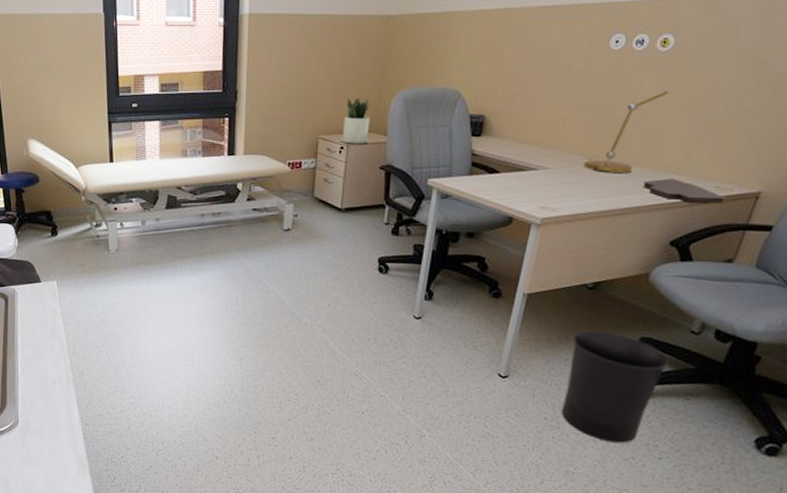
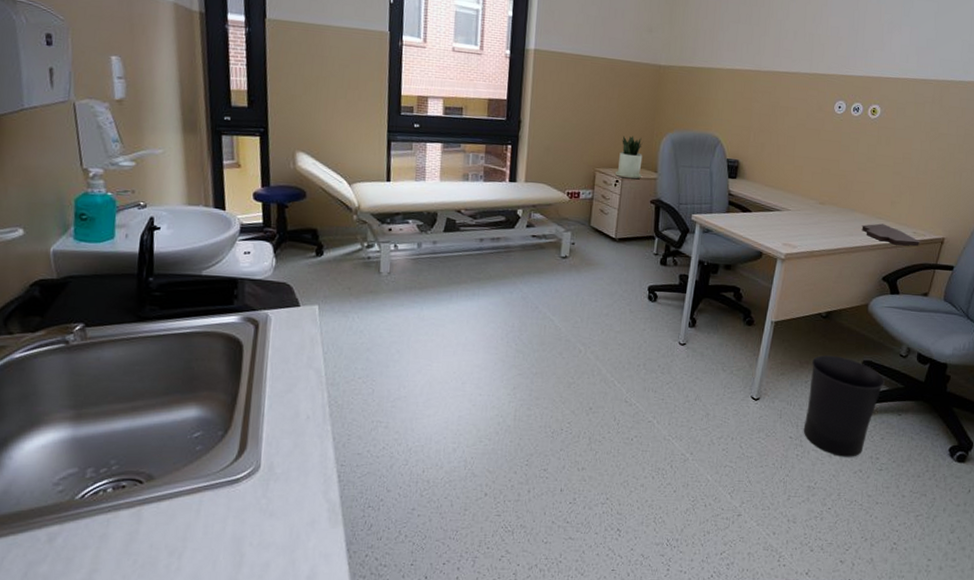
desk lamp: present [583,89,671,174] -> none [816,150,880,218]

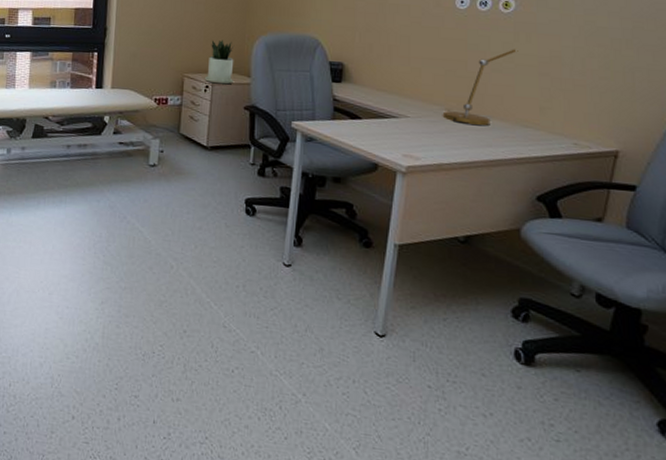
waste bin: present [803,355,885,457] -> none [445,288,552,420]
desk lamp: none [816,150,880,218] -> present [442,48,518,126]
papers: present [861,223,920,247] -> none [503,132,585,161]

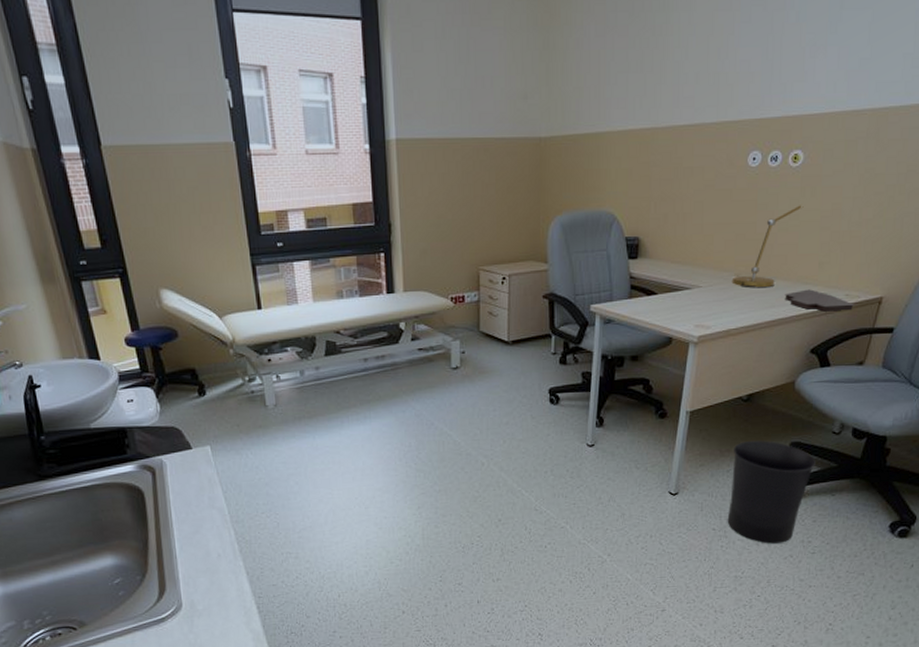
planter: present [204,39,235,85] -> none [500,224,532,274]
waste bin: none [445,288,552,420] -> present [727,440,816,544]
papers: none [503,132,585,161] -> present [785,289,854,312]

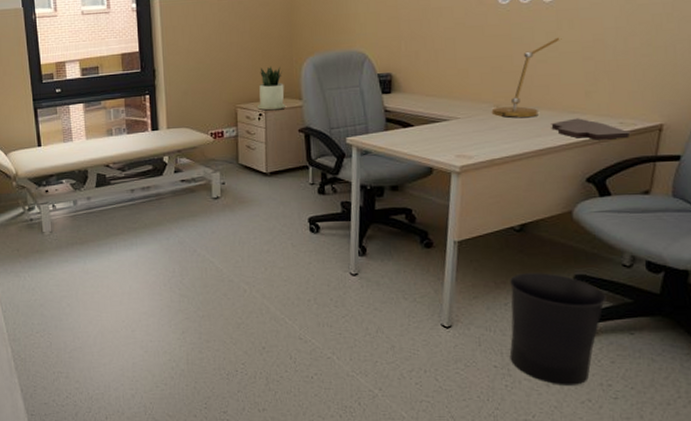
planter: none [500,224,532,274] -> present [256,66,287,111]

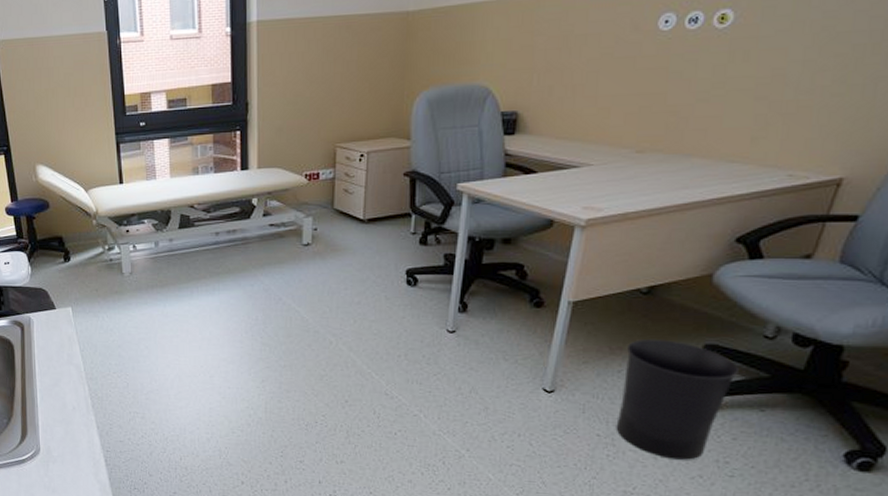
planter: present [256,66,287,111] -> none [358,101,392,151]
desk lamp: present [491,36,562,119] -> none [631,70,732,167]
papers: present [551,118,631,140] -> none [702,168,800,195]

